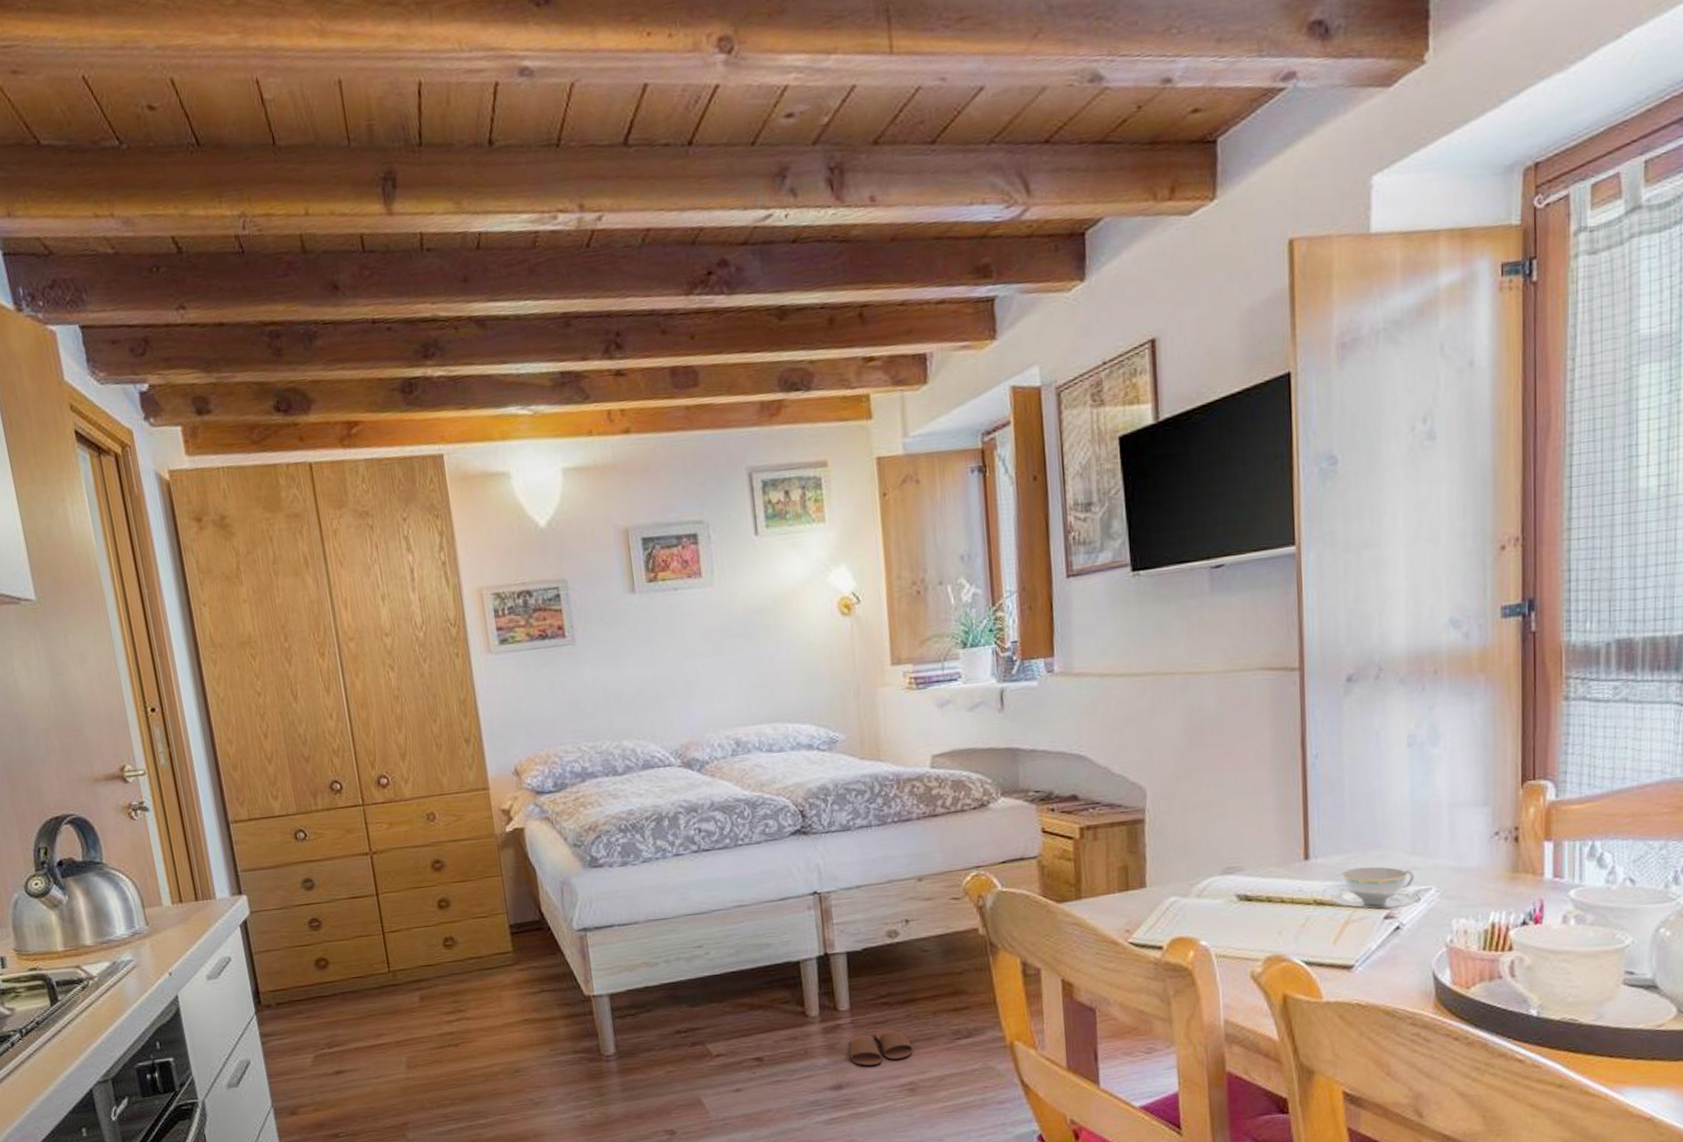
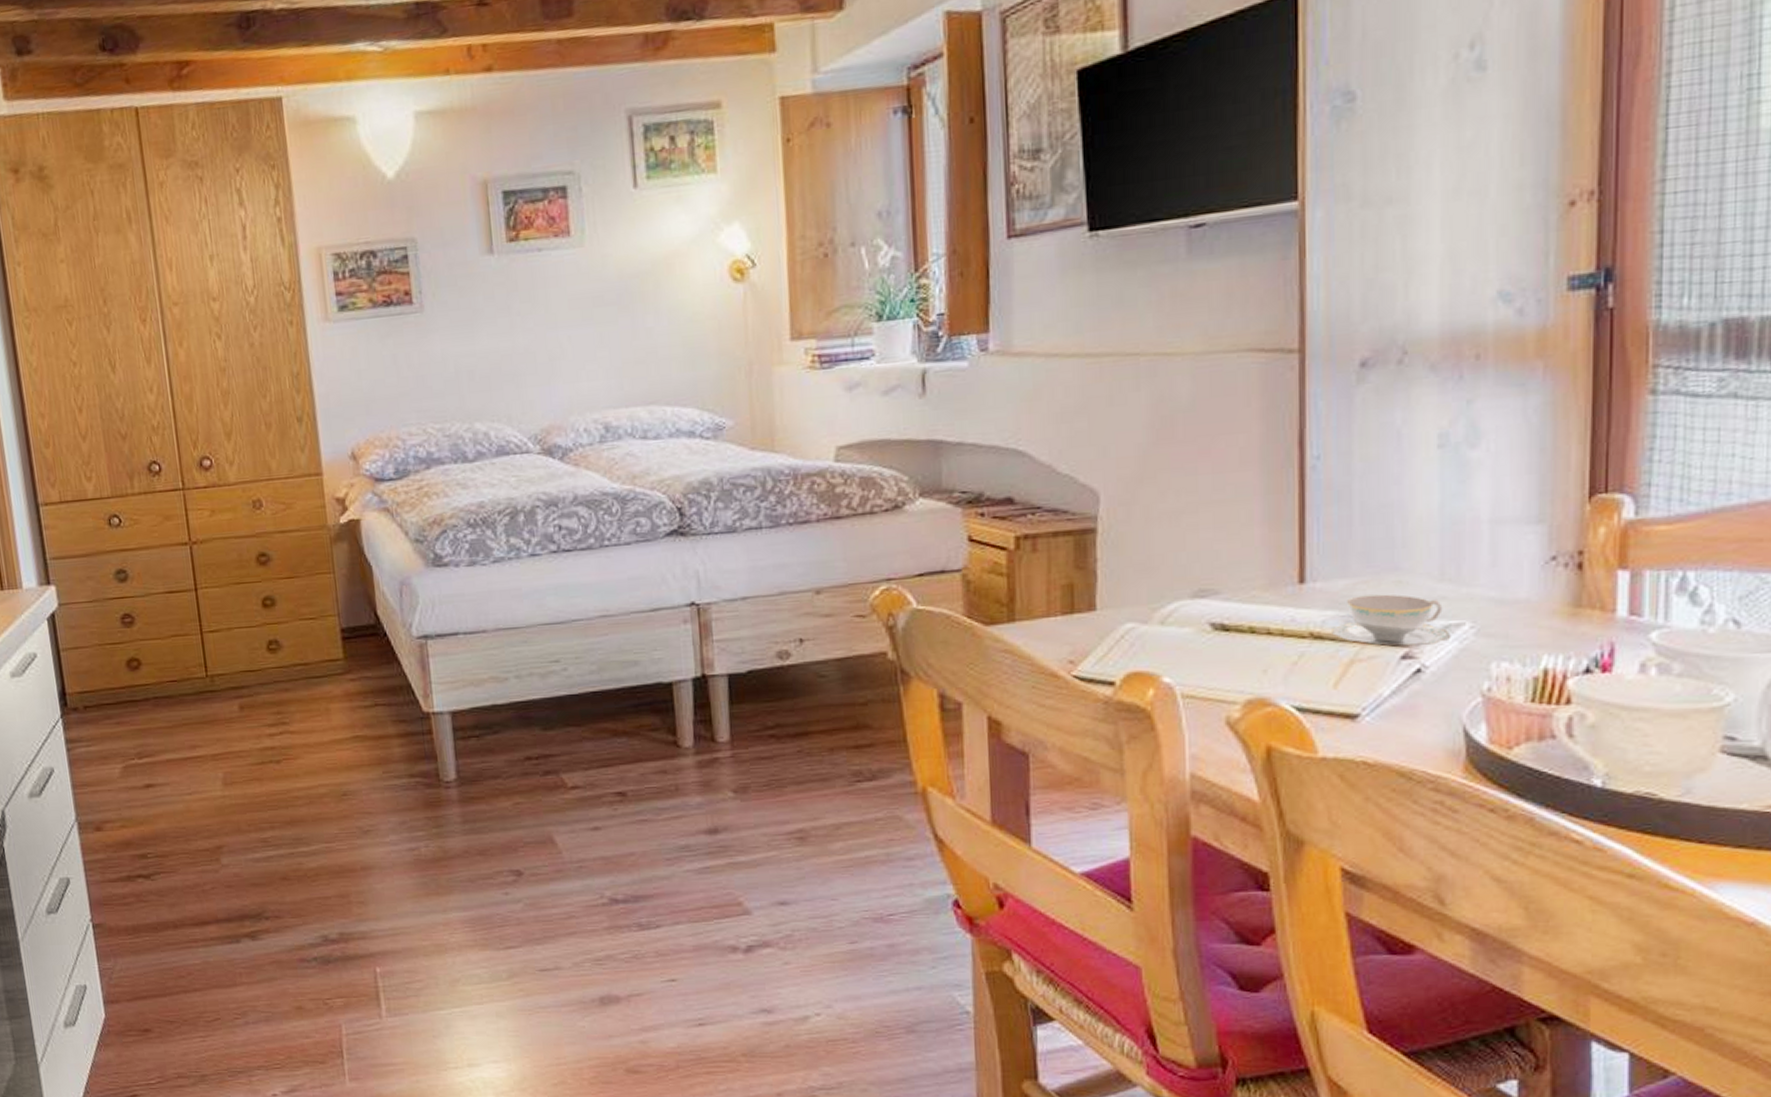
slipper: present [848,1028,913,1067] -> none [727,765,805,809]

